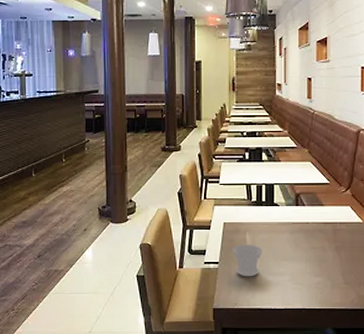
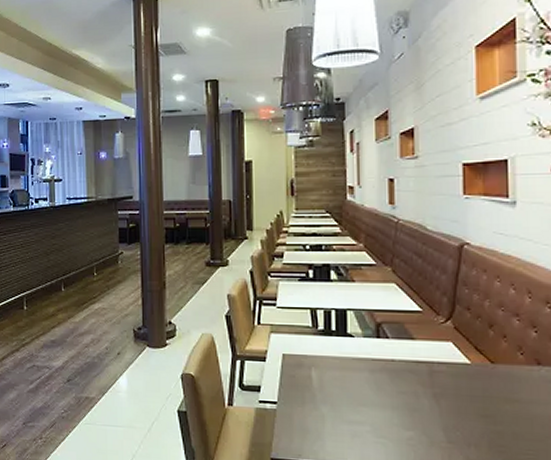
cup: present [232,244,263,277] -> none [294,382,333,424]

